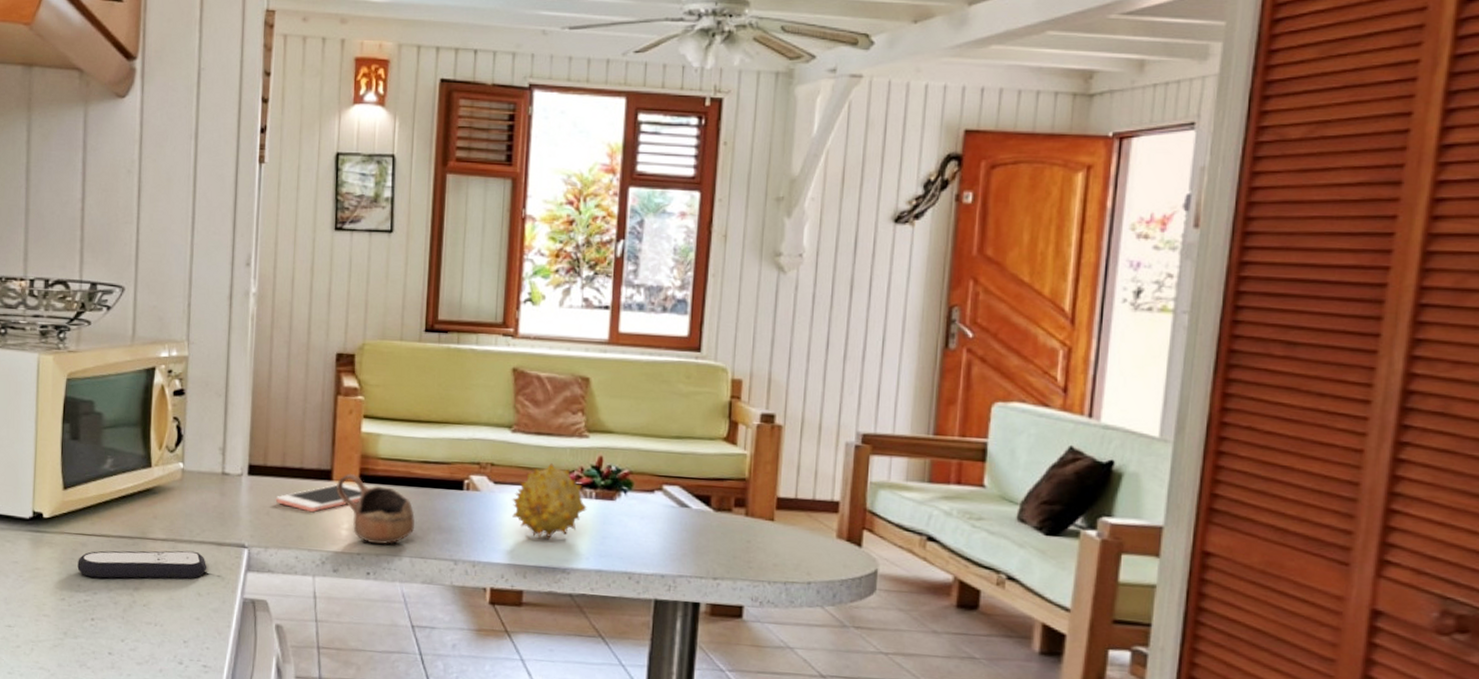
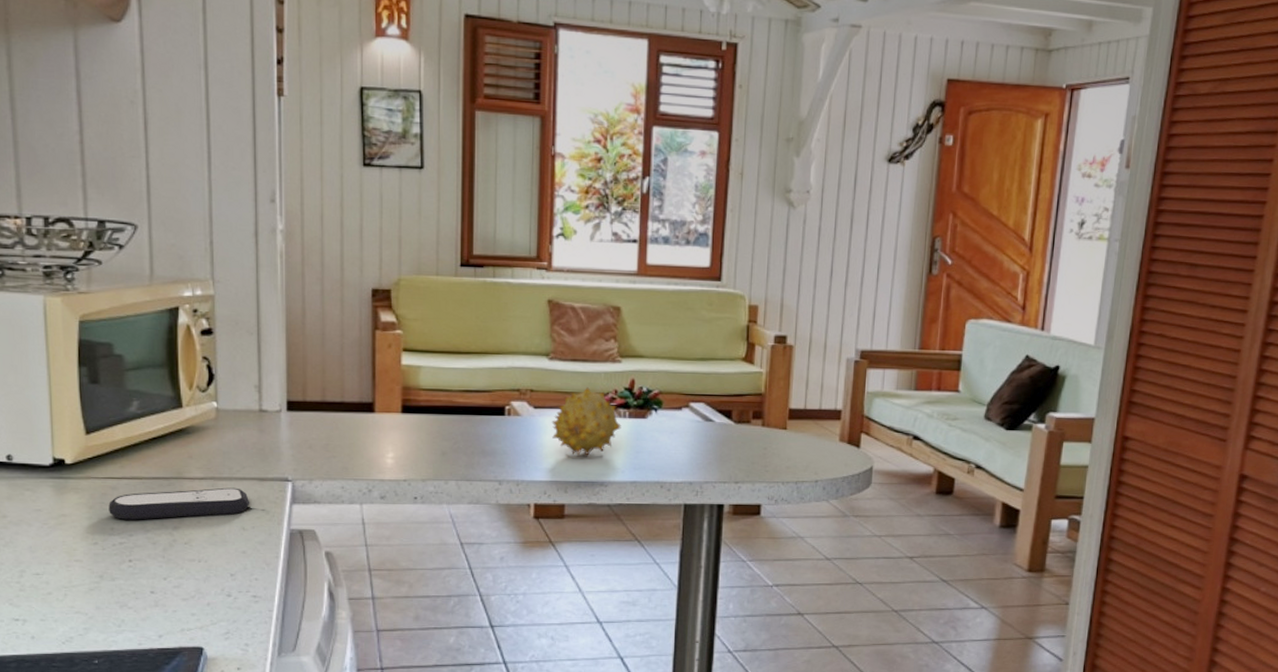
cell phone: present [275,484,362,513] -> none [317,415,405,444]
cup: present [336,473,415,545] -> none [379,404,458,471]

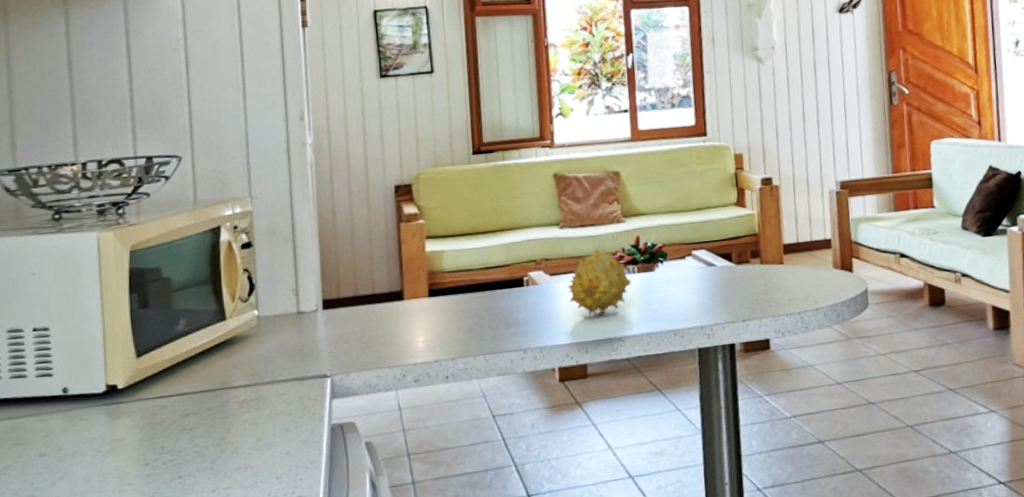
remote control: present [108,487,250,520] -> none [159,390,292,437]

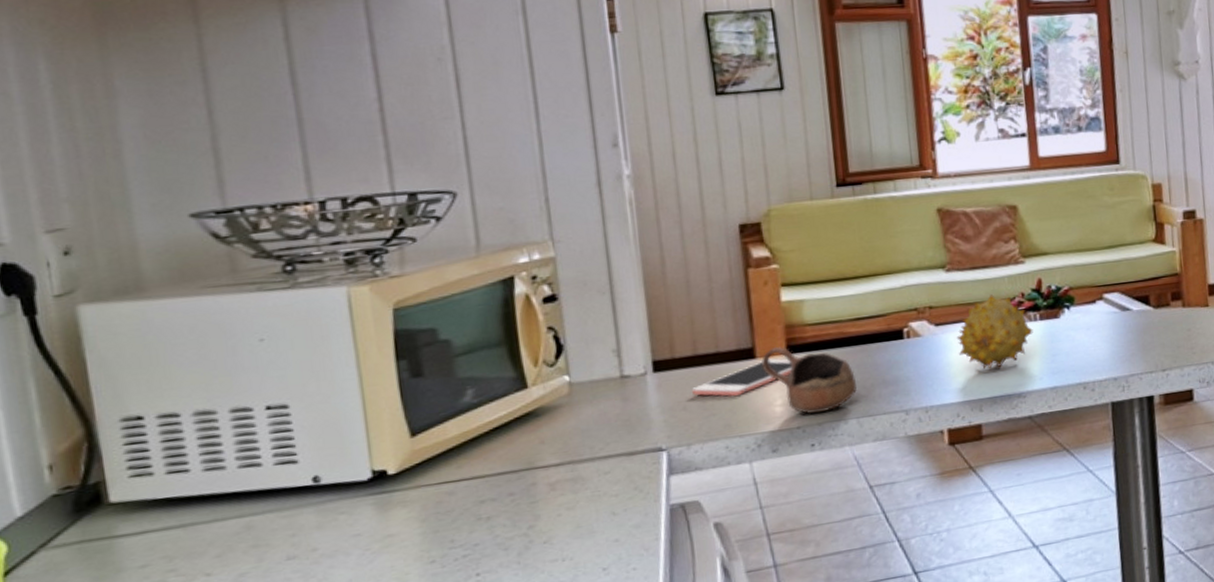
cell phone: none [352,301,433,333] -> present [691,359,793,397]
cup: none [408,290,484,350] -> present [762,346,857,415]

